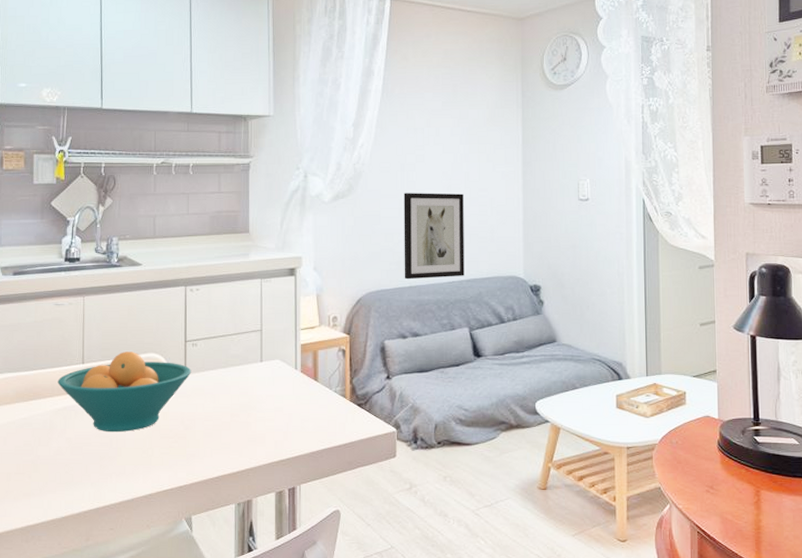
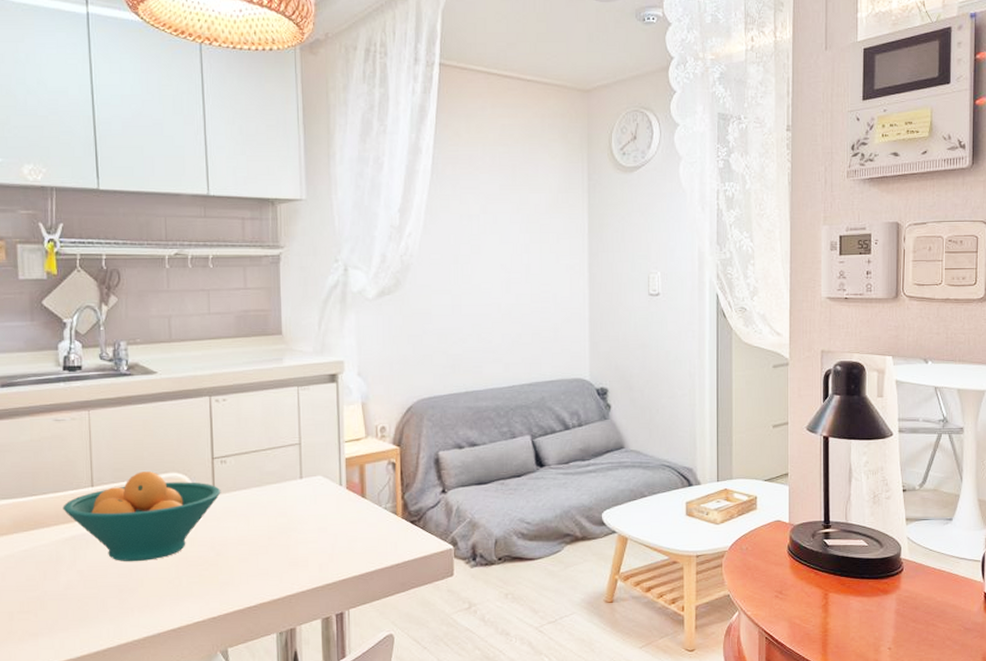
wall art: present [404,193,465,280] -> none [457,288,526,385]

